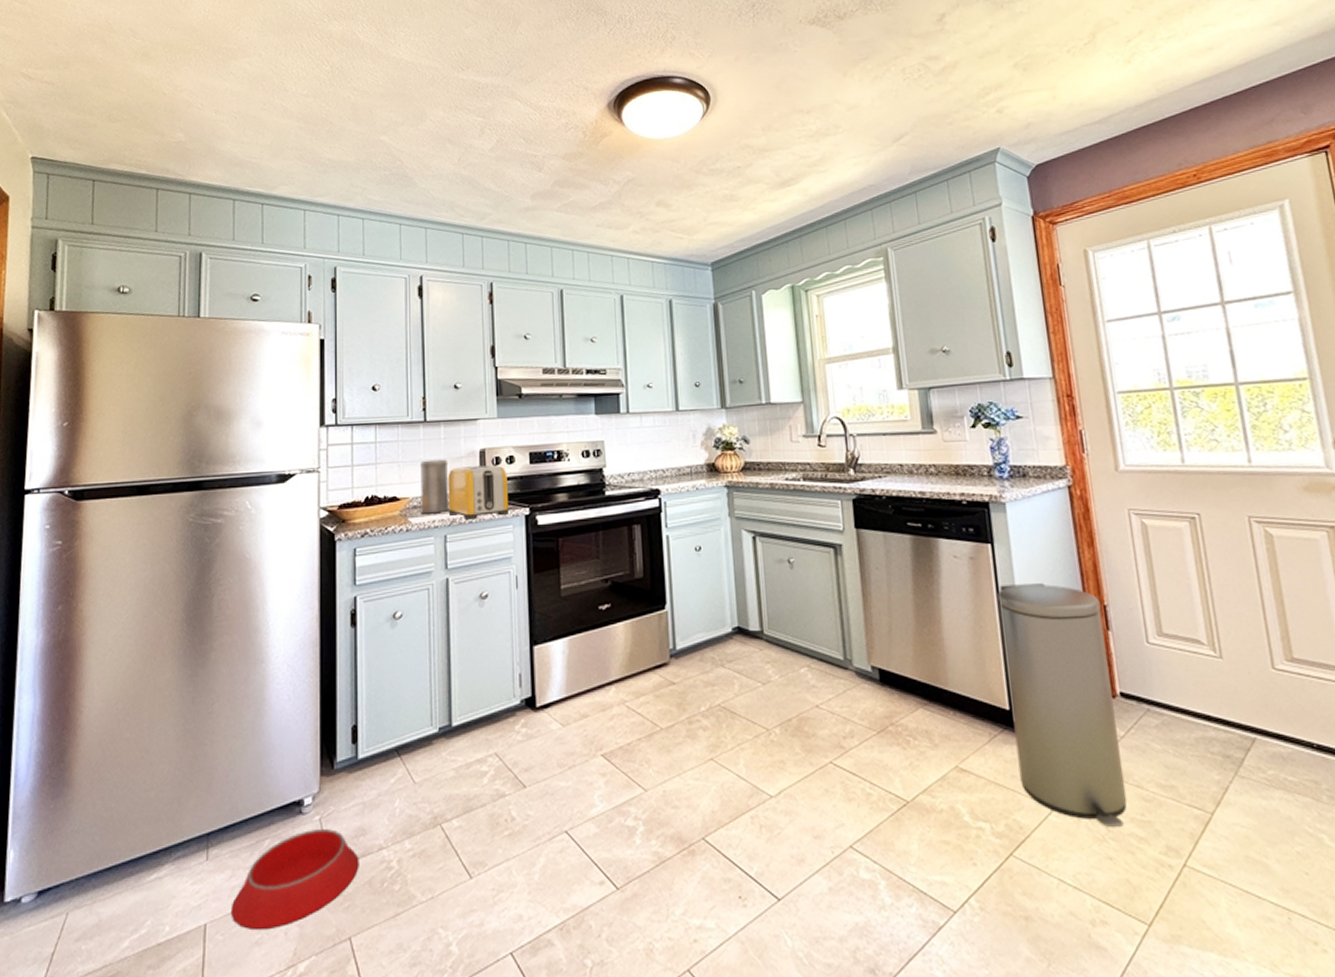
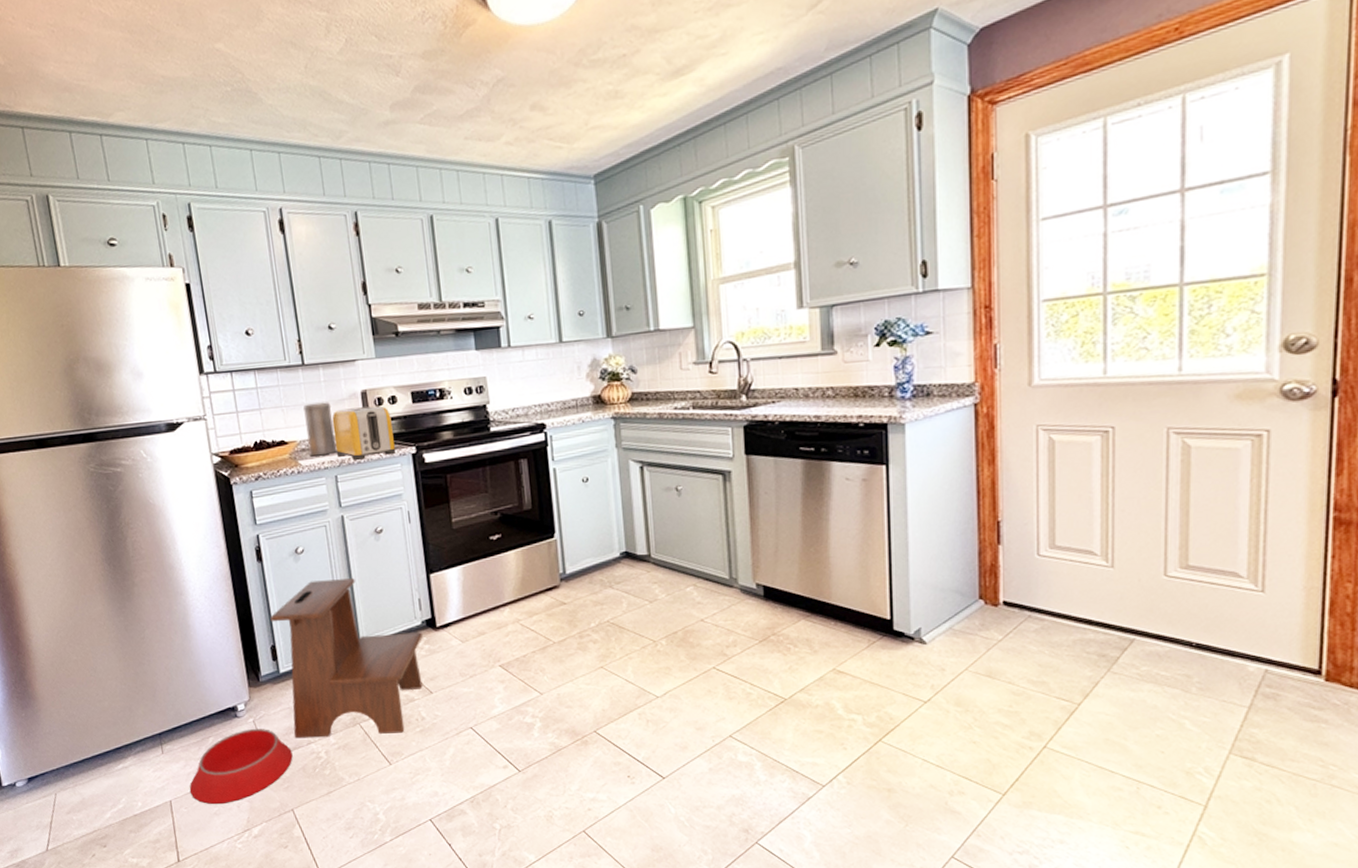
step stool: none [356,648,521,843] -> present [270,578,424,739]
pedal bin: present [997,583,1127,828] -> none [888,502,997,718]

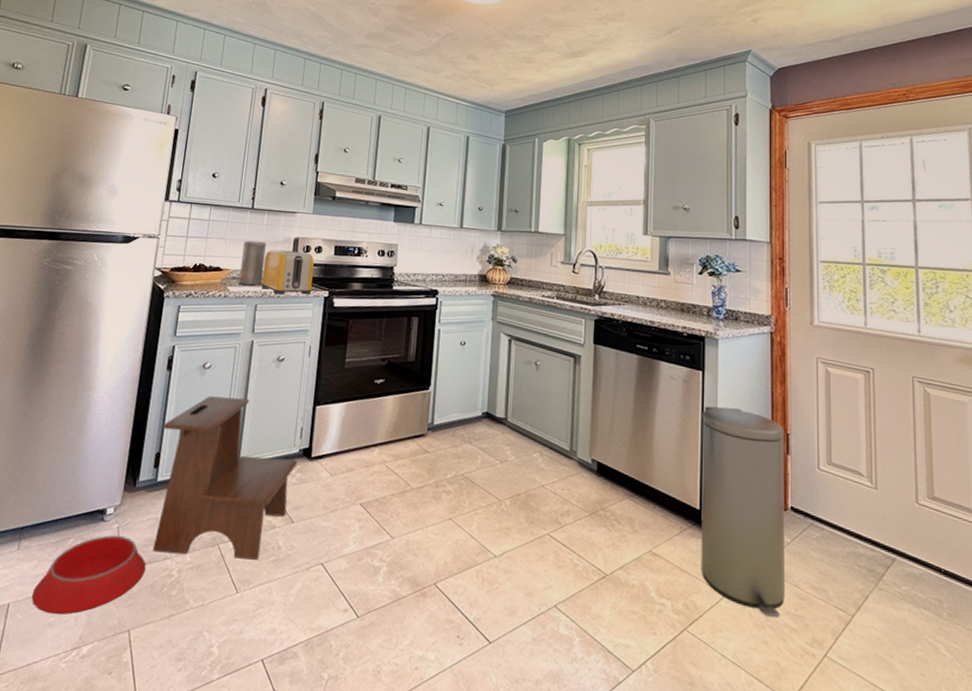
pedal bin: none [888,502,997,718] -> present [701,406,786,619]

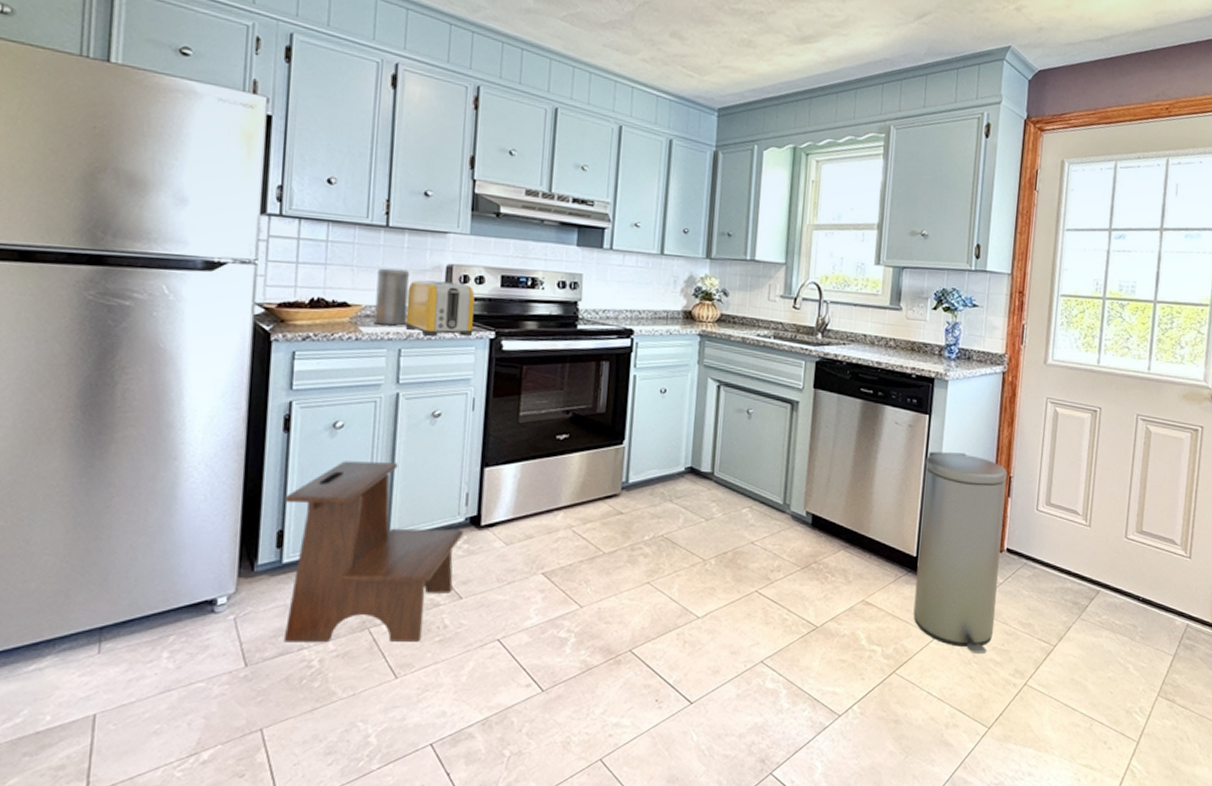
pet bowl: present [31,535,146,614] -> none [125,628,277,720]

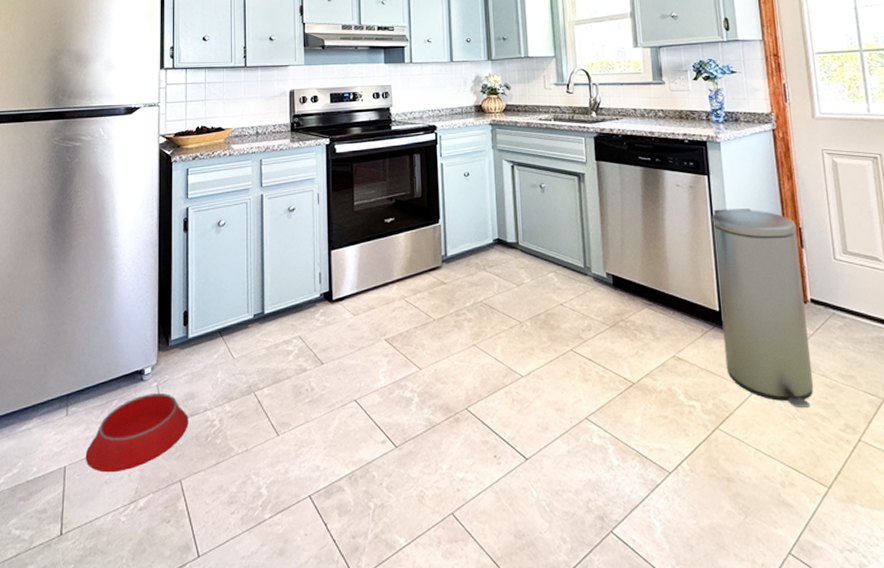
pet bowl: none [125,628,277,720] -> present [85,394,189,471]
step stool: present [283,461,465,643] -> none [187,251,321,405]
canister: present [374,268,410,326] -> none [240,97,264,142]
toaster: present [405,280,475,338] -> none [263,103,313,148]

